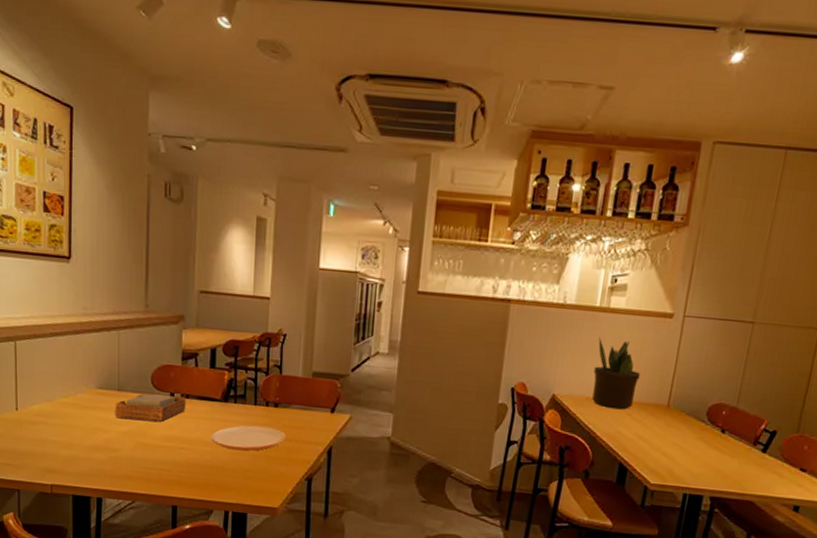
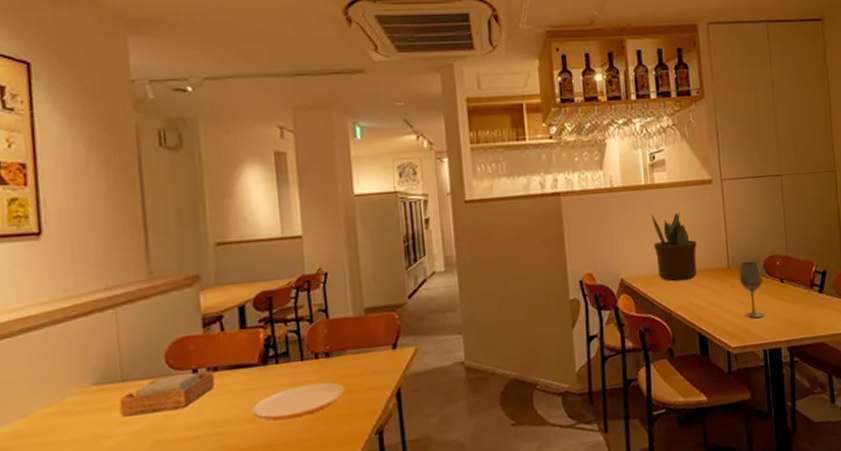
wineglass: none [671,403,704,463] -> present [739,261,764,319]

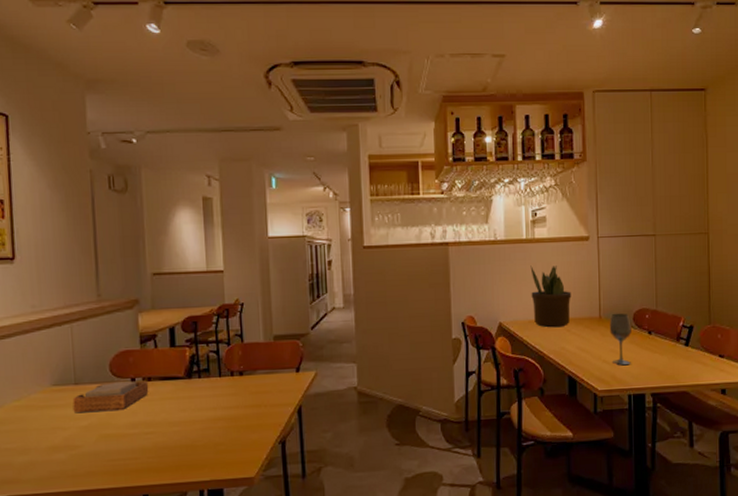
plate: present [252,382,345,421] -> none [178,396,255,426]

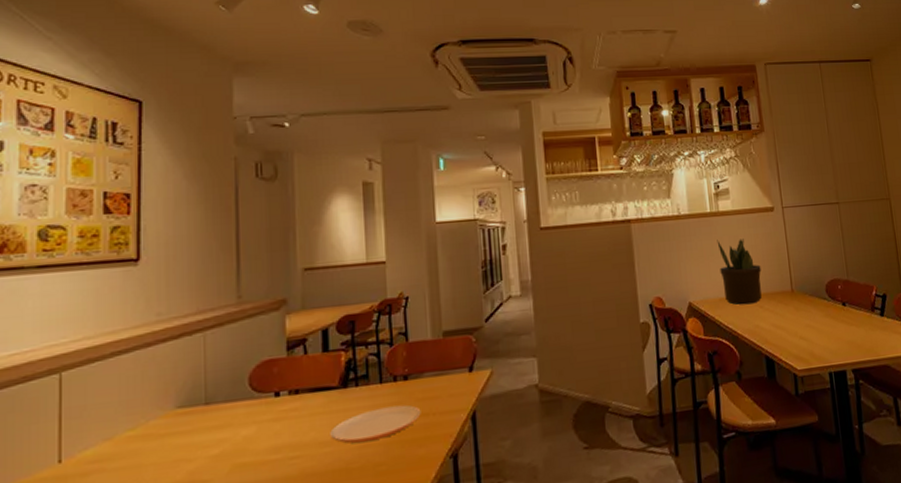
napkin holder: present [72,380,149,412] -> none [201,393,296,439]
plate: none [178,396,255,426] -> present [330,405,421,444]
wineglass: present [609,313,632,366] -> none [802,285,828,342]

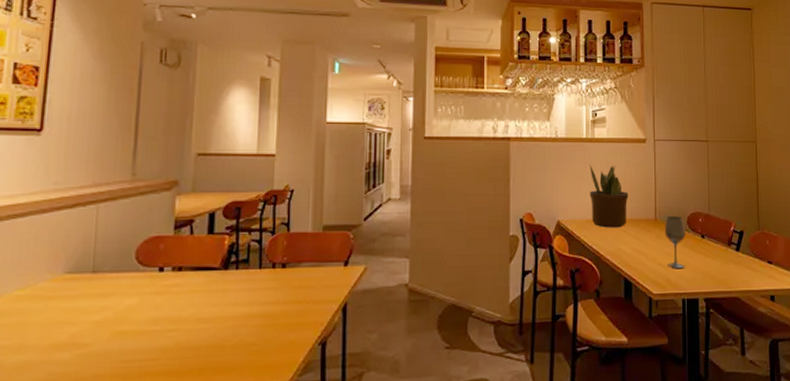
plate: present [330,405,421,444] -> none [208,291,296,323]
wineglass: none [802,285,828,342] -> present [664,215,686,269]

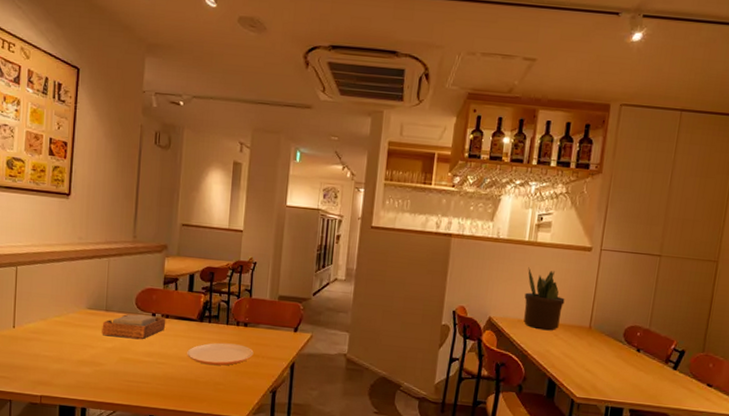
napkin holder: none [86,270,179,305] -> present [102,313,166,339]
plate: none [208,291,296,323] -> present [187,342,254,366]
wineglass: present [664,215,686,269] -> none [594,325,621,378]

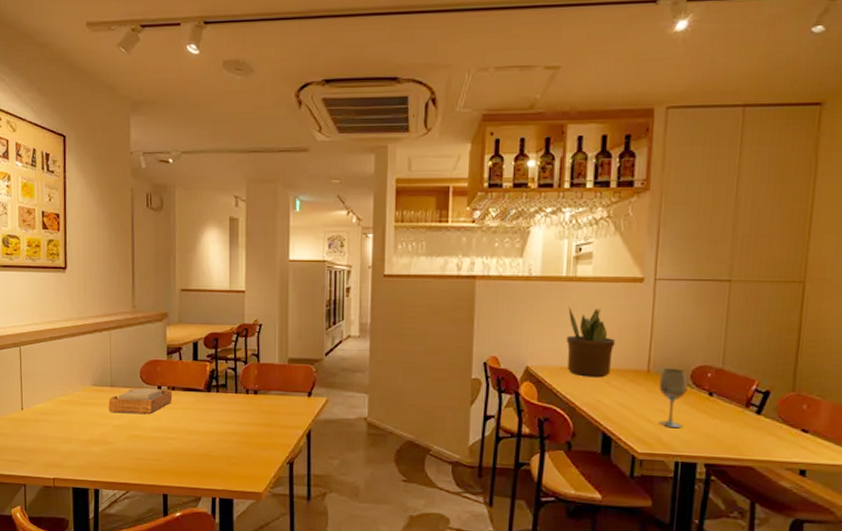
plate: present [187,342,254,366] -> none [196,413,266,438]
wineglass: none [594,325,621,378] -> present [657,367,688,429]

